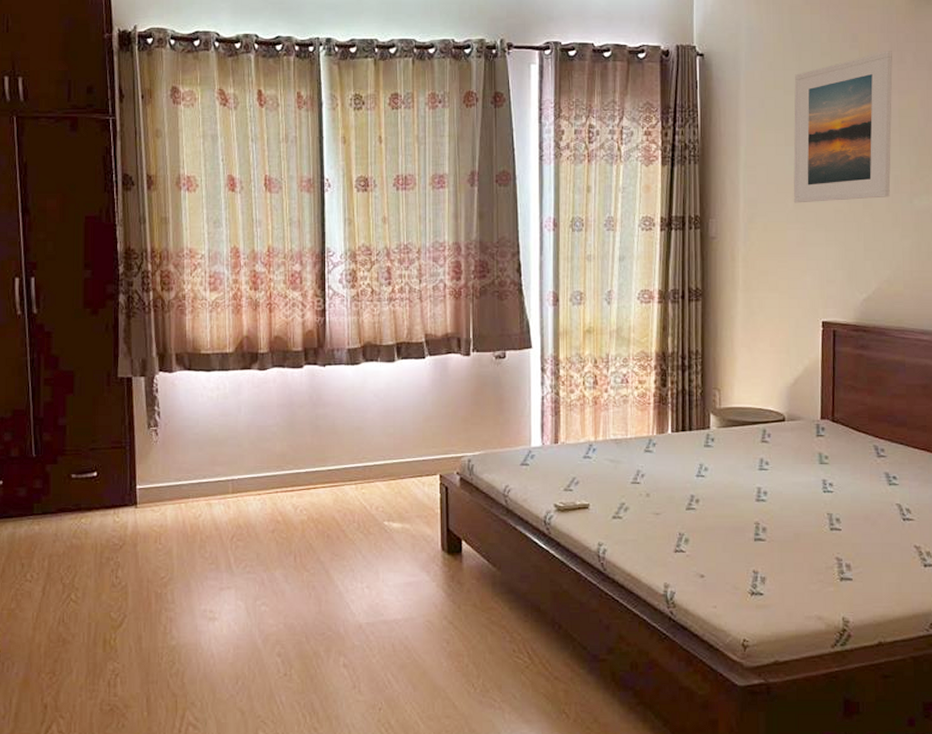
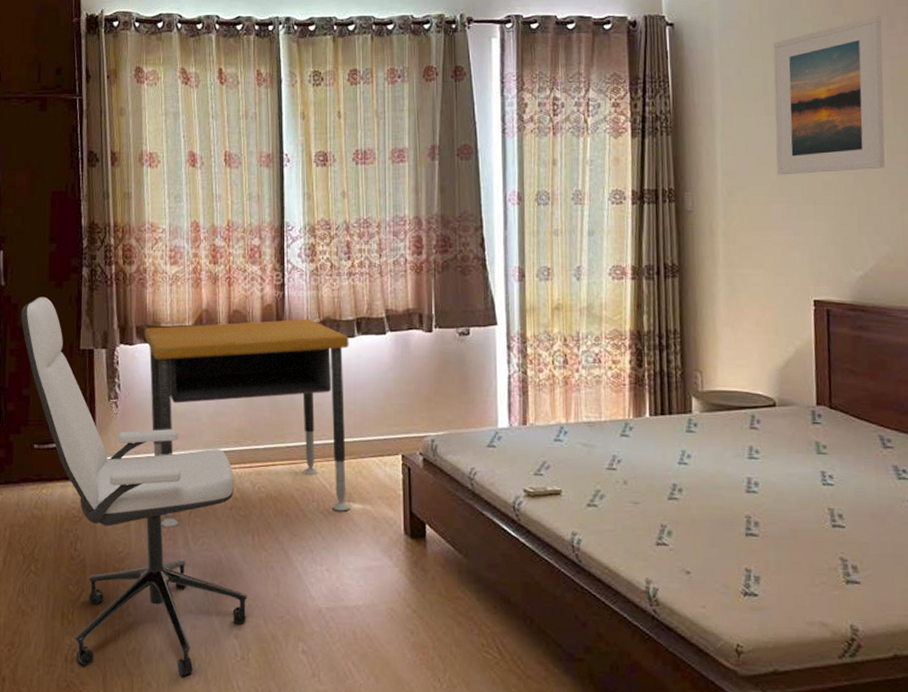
office chair: none [54,324,289,695] -> present [20,297,247,677]
desk: none [184,344,390,552] -> present [144,318,350,527]

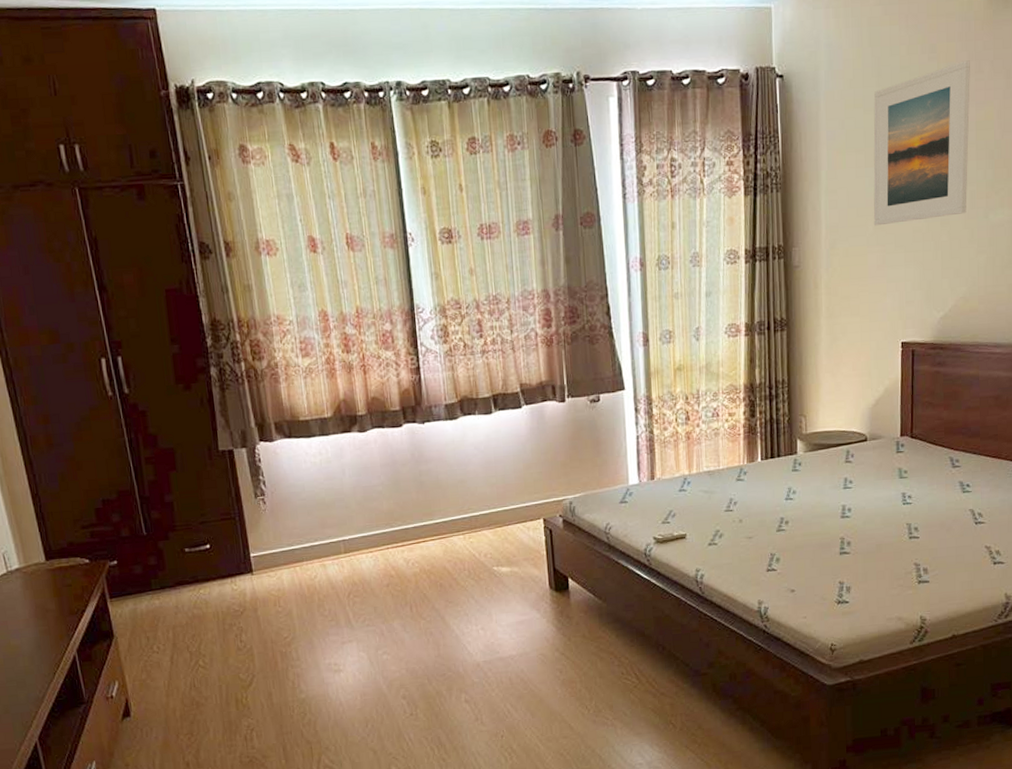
office chair: present [20,297,247,677] -> none [150,401,411,743]
desk: present [144,318,350,527] -> none [283,399,499,610]

